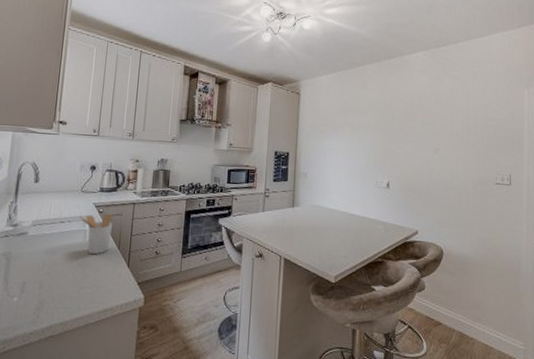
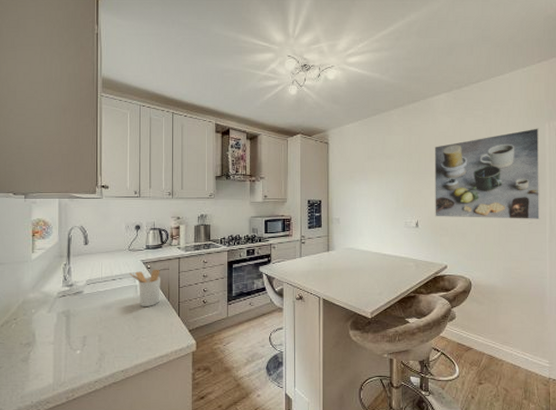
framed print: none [407,93,518,189] -> present [434,128,541,220]

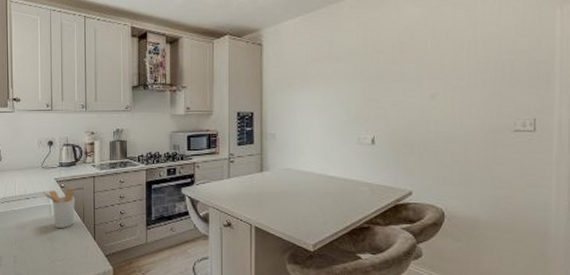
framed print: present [434,128,541,220] -> none [397,15,547,136]

